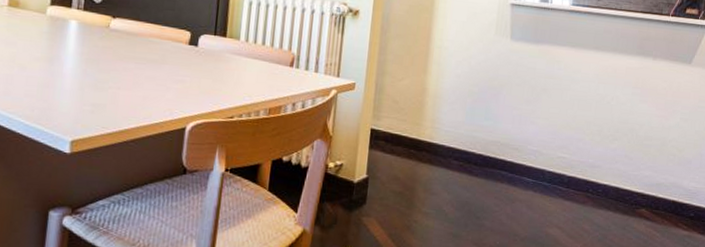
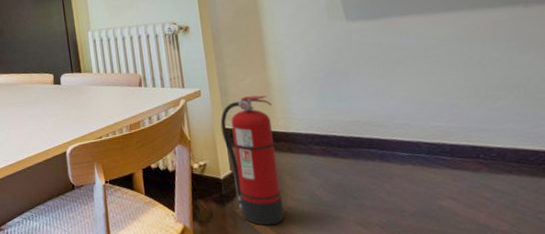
fire extinguisher: none [366,98,424,238] -> present [220,95,285,226]

